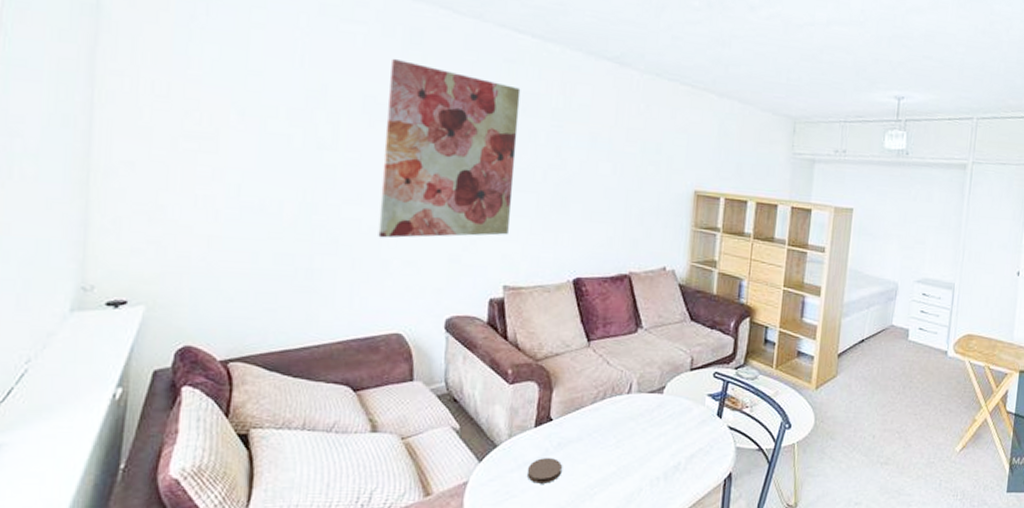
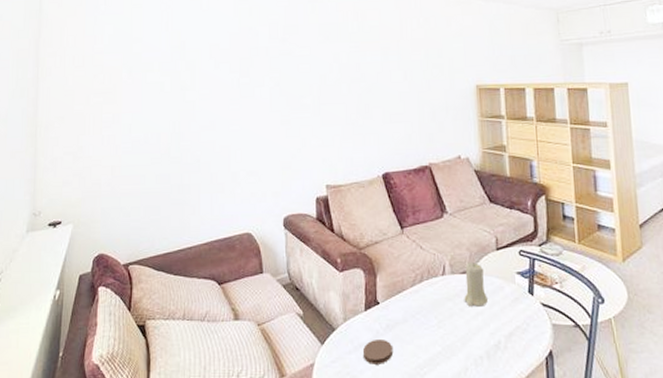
wall art: present [378,58,521,238] -> none [227,13,326,155]
candle: none [648,382,674,428] -> present [464,262,488,307]

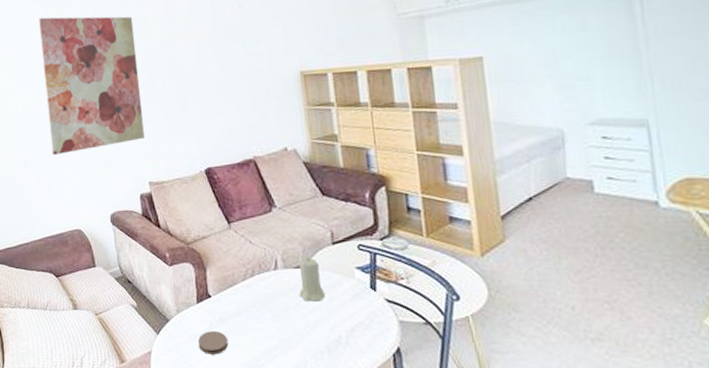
wall art: none [227,13,326,155] -> present [39,16,145,156]

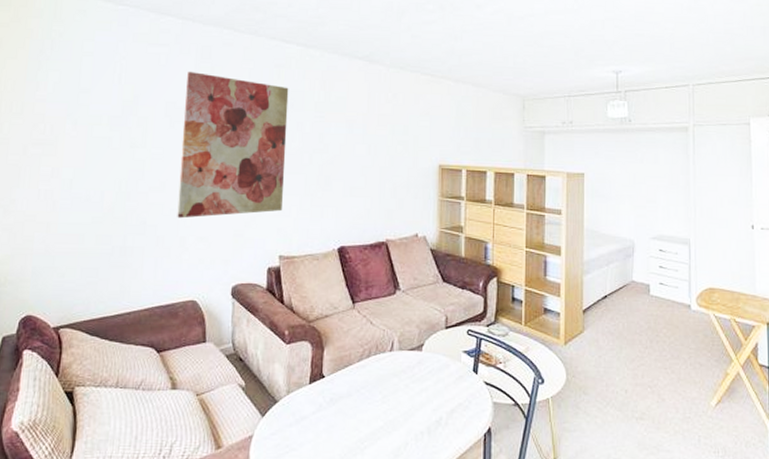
coaster: present [197,331,228,355] -> none [303,413,334,438]
candle: present [298,257,325,302] -> none [410,340,433,383]

